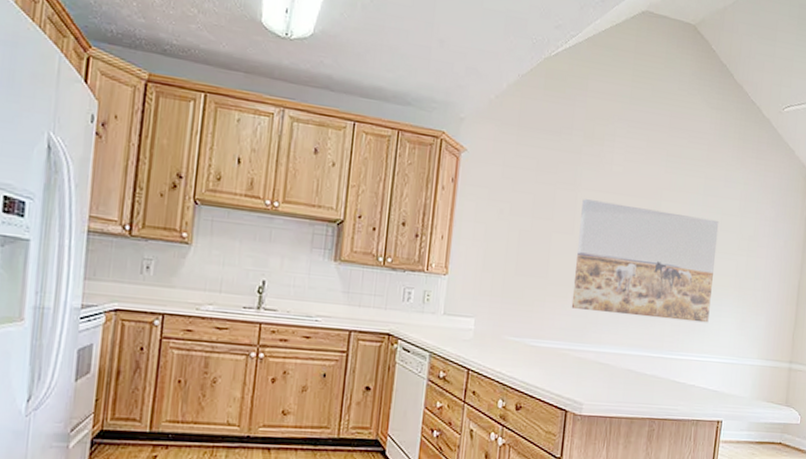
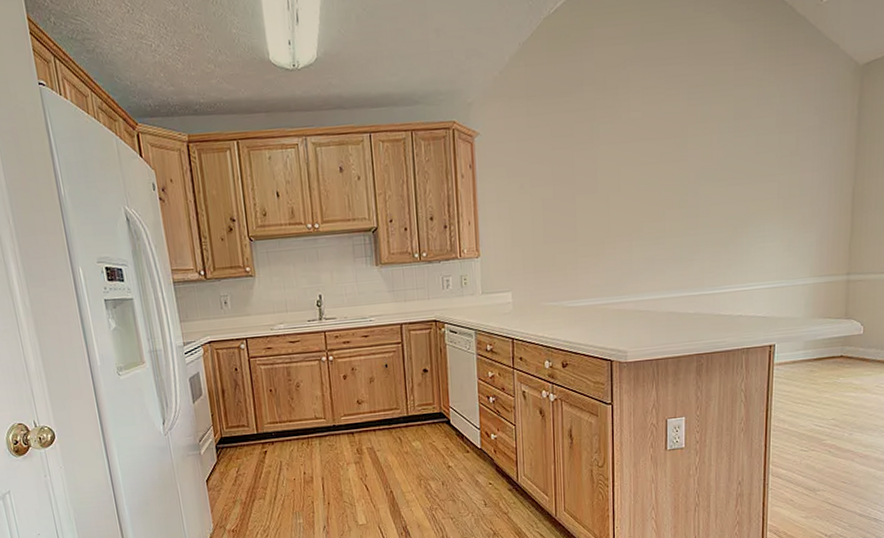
wall art: present [571,199,719,323] -> none [603,143,754,264]

